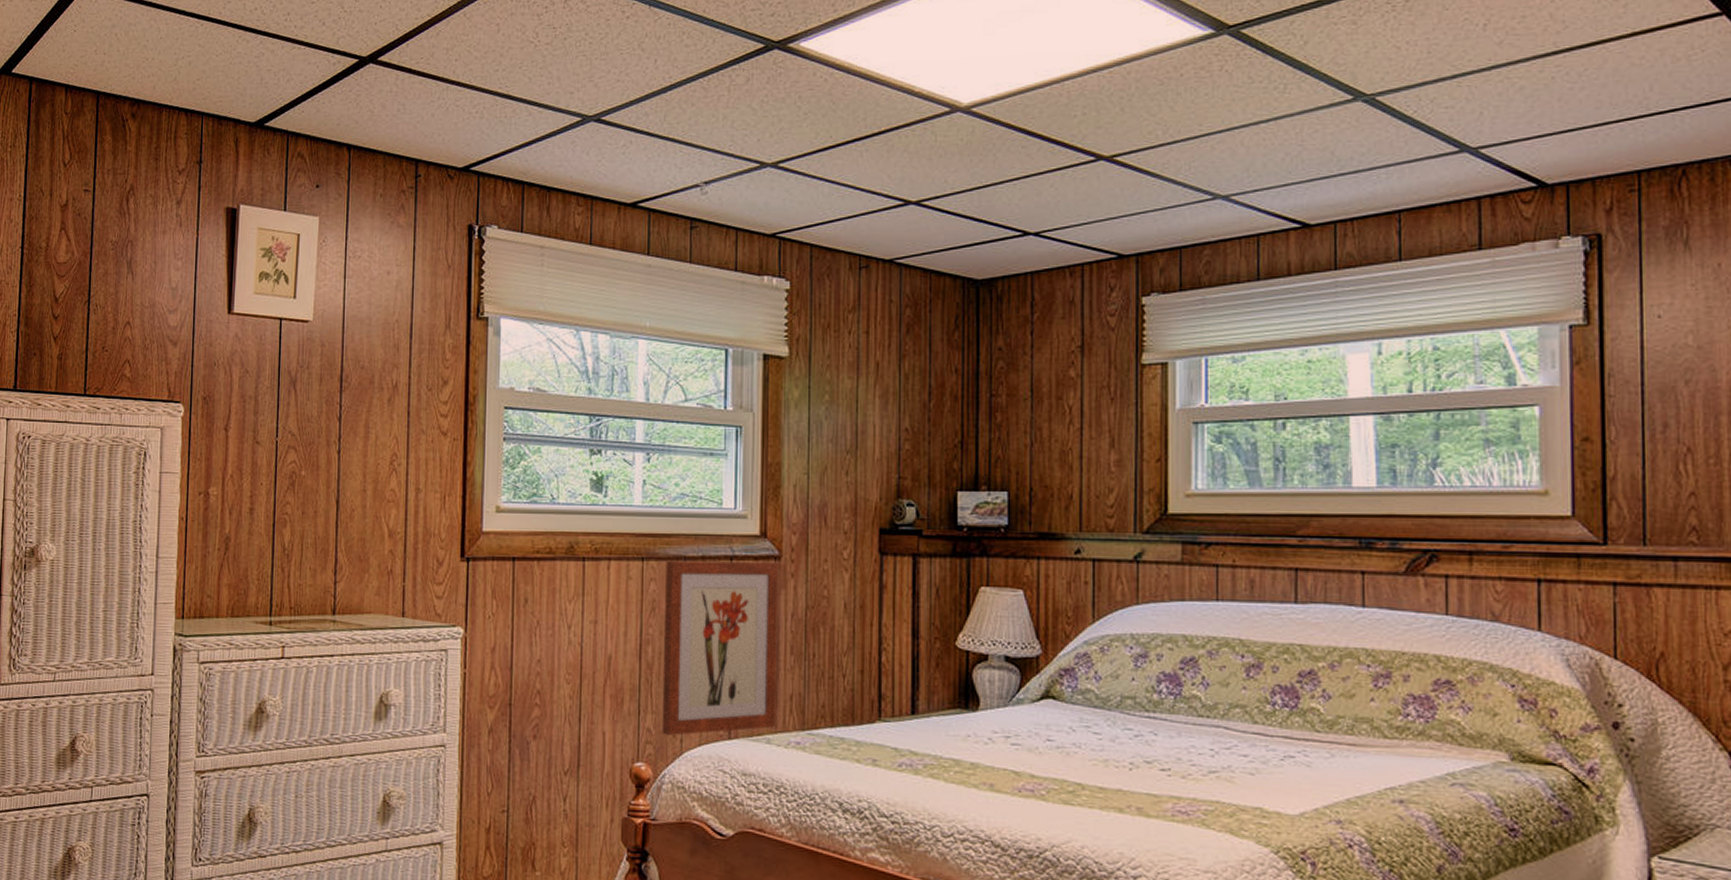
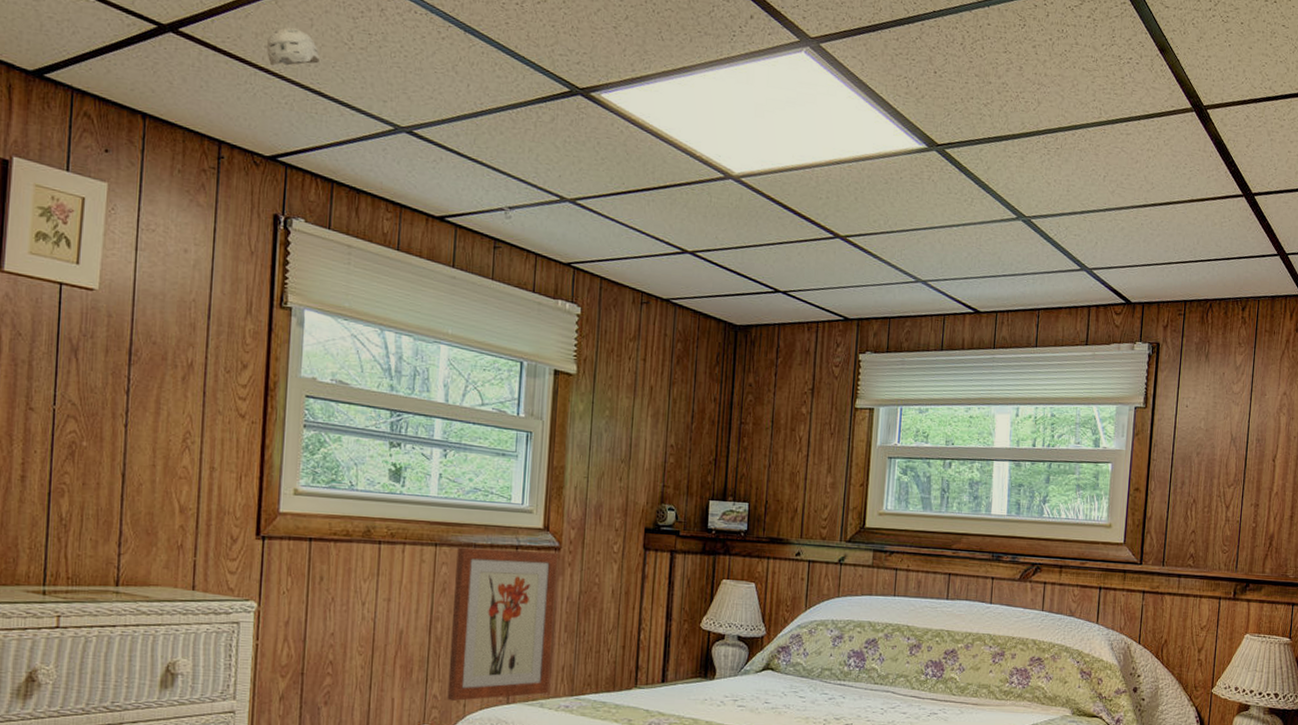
smoke detector: none [457,37,507,77] -> present [267,27,320,66]

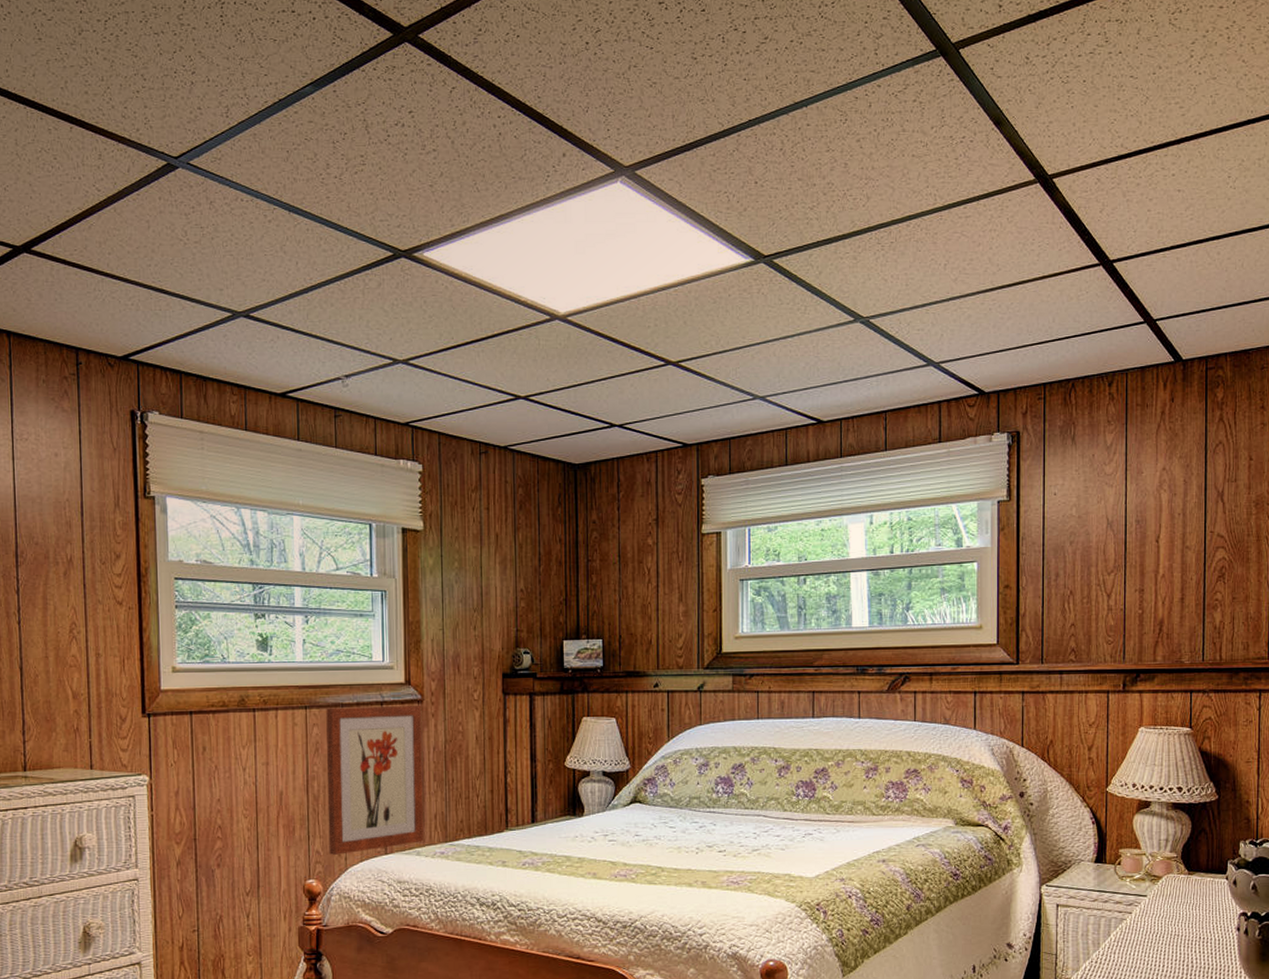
smoke detector: present [267,27,320,66] -> none [110,233,158,270]

